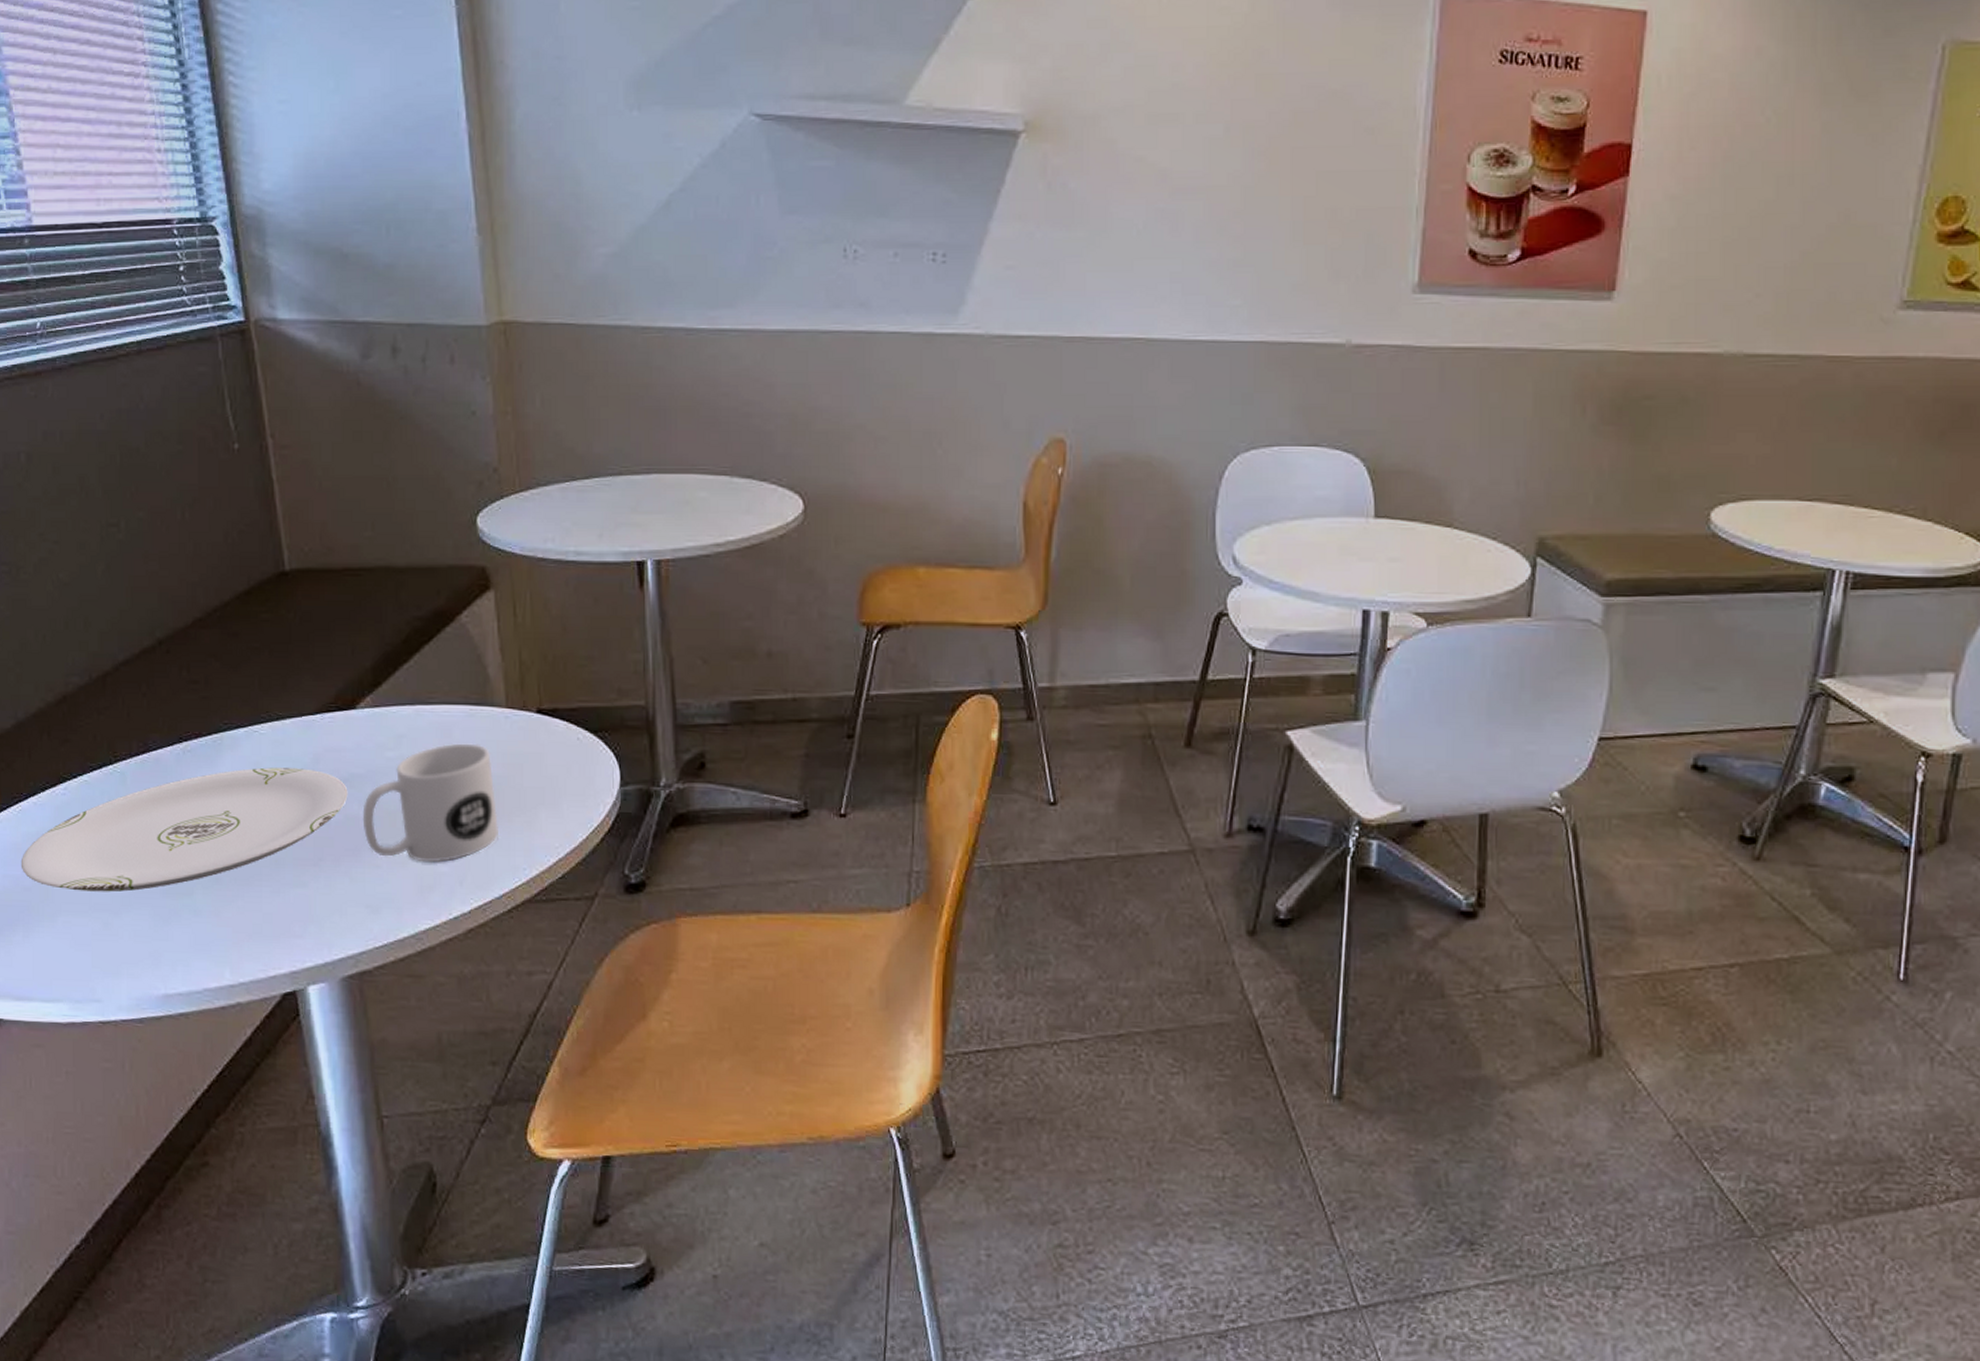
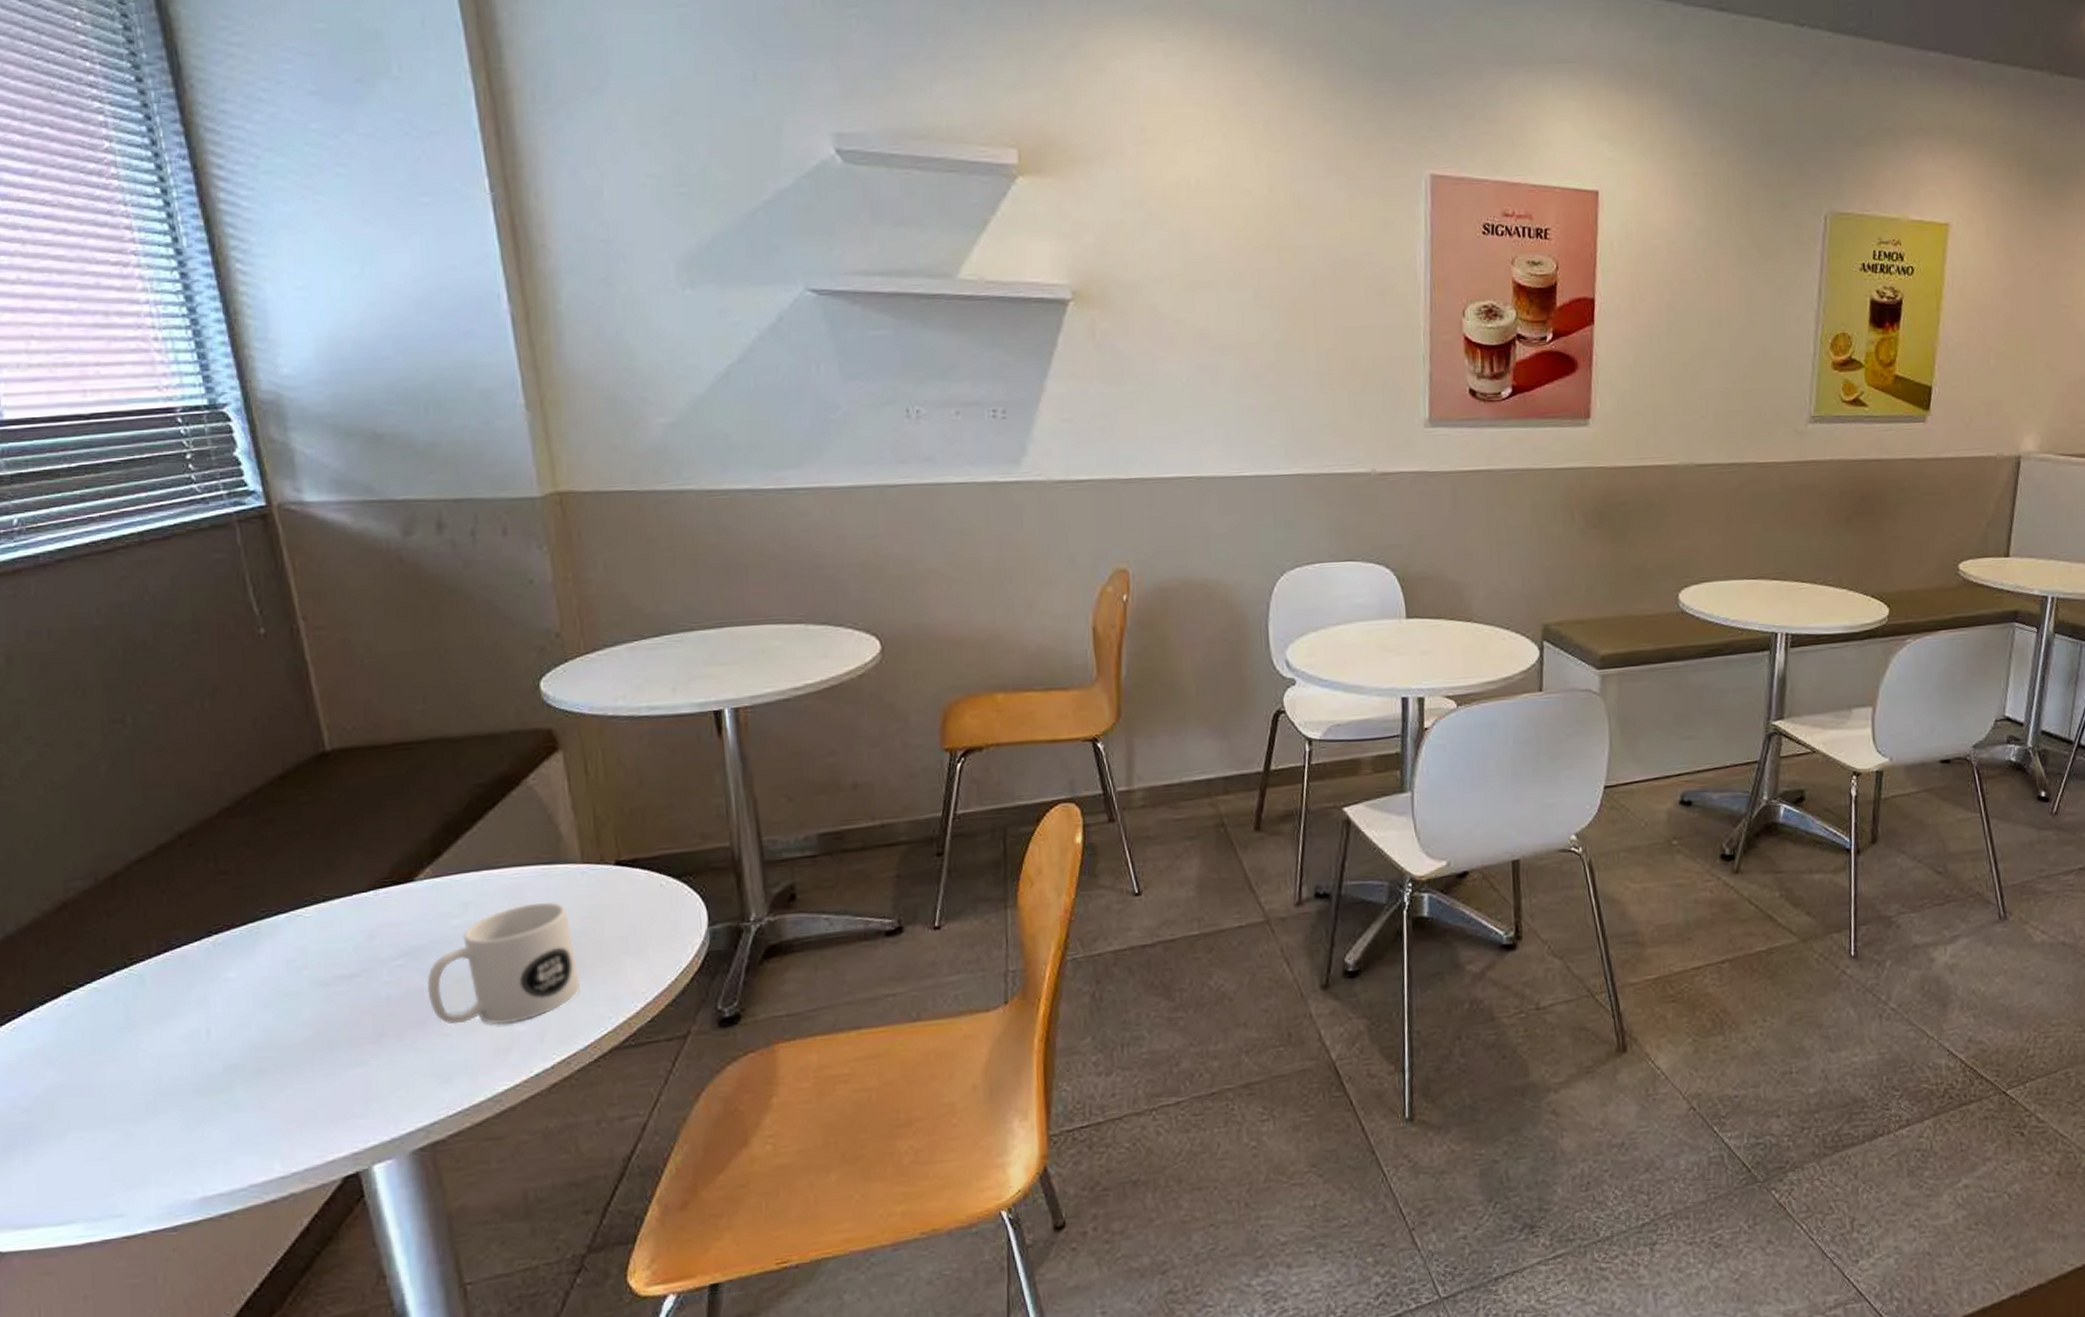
plate: present [20,767,348,892] -> none [16,946,410,1105]

